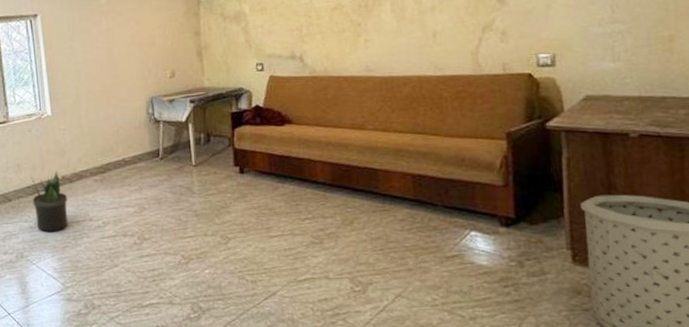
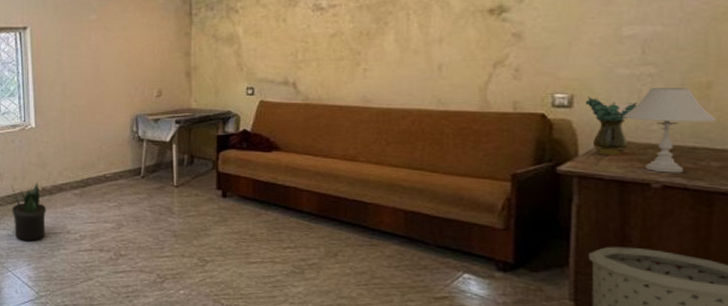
vase: none [565,54,612,110] -> present [584,96,638,157]
table lamp: none [599,42,681,123] -> present [622,88,718,173]

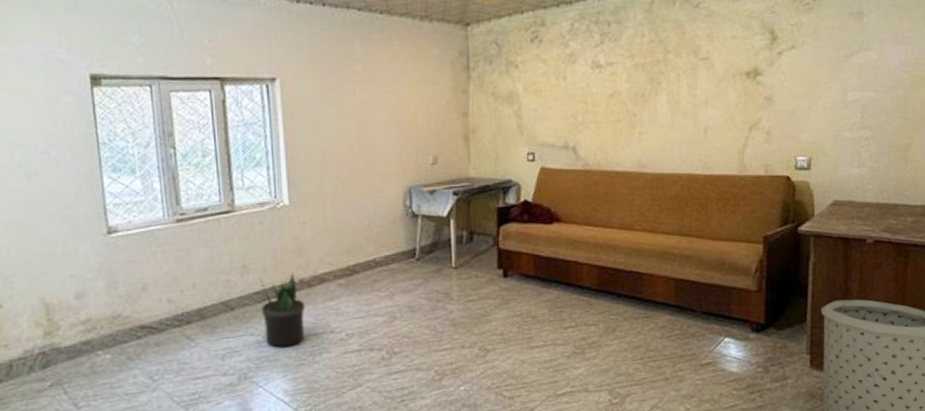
vase: present [584,96,638,157] -> none [819,158,858,215]
table lamp: present [622,88,718,173] -> none [847,150,912,229]

